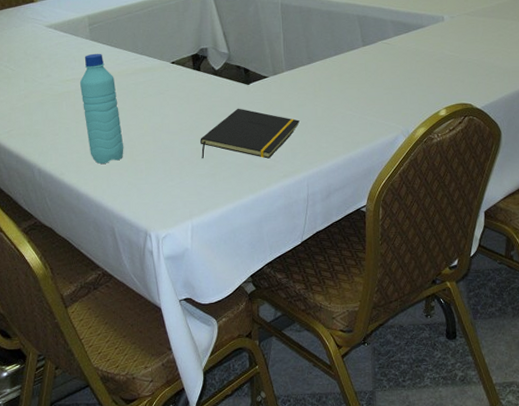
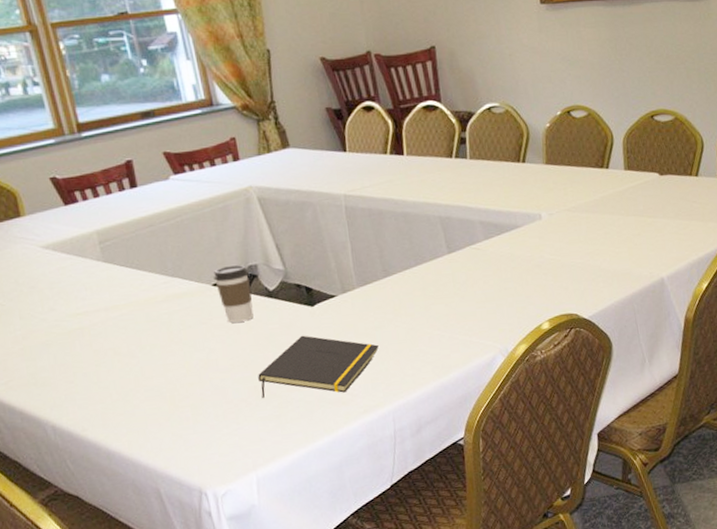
water bottle: present [79,53,124,164] -> none [94,277,163,414]
coffee cup: none [172,47,201,94] -> present [213,264,254,323]

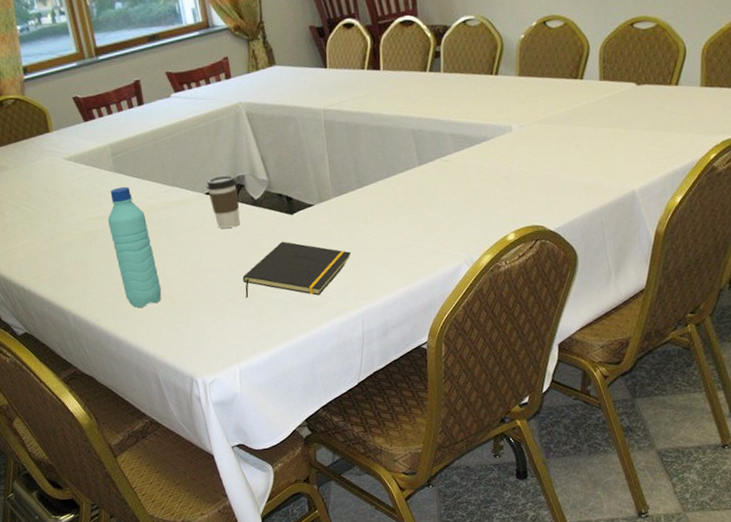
water bottle: none [94,277,163,414] -> present [107,186,162,308]

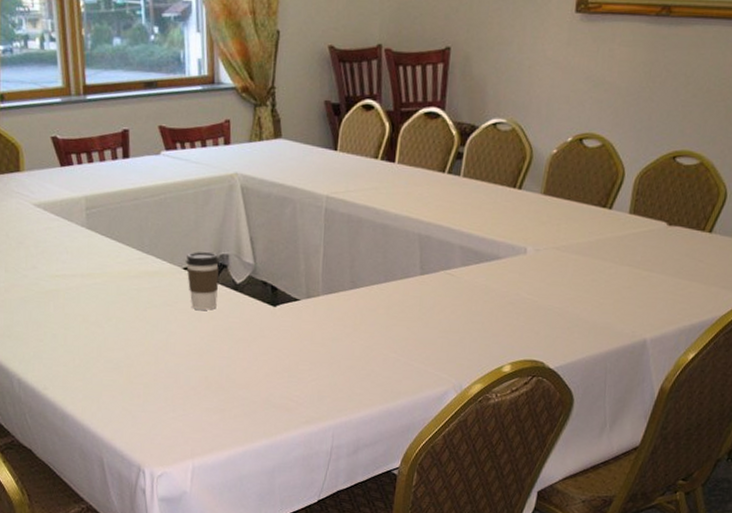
water bottle: present [107,186,162,308] -> none [71,245,120,382]
notepad: present [243,241,351,299] -> none [210,334,332,399]

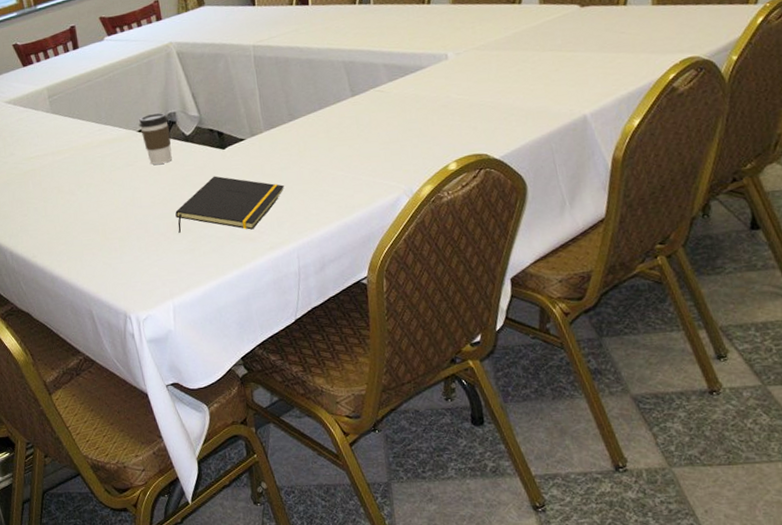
notepad: none [210,334,332,399] -> present [175,176,284,234]

